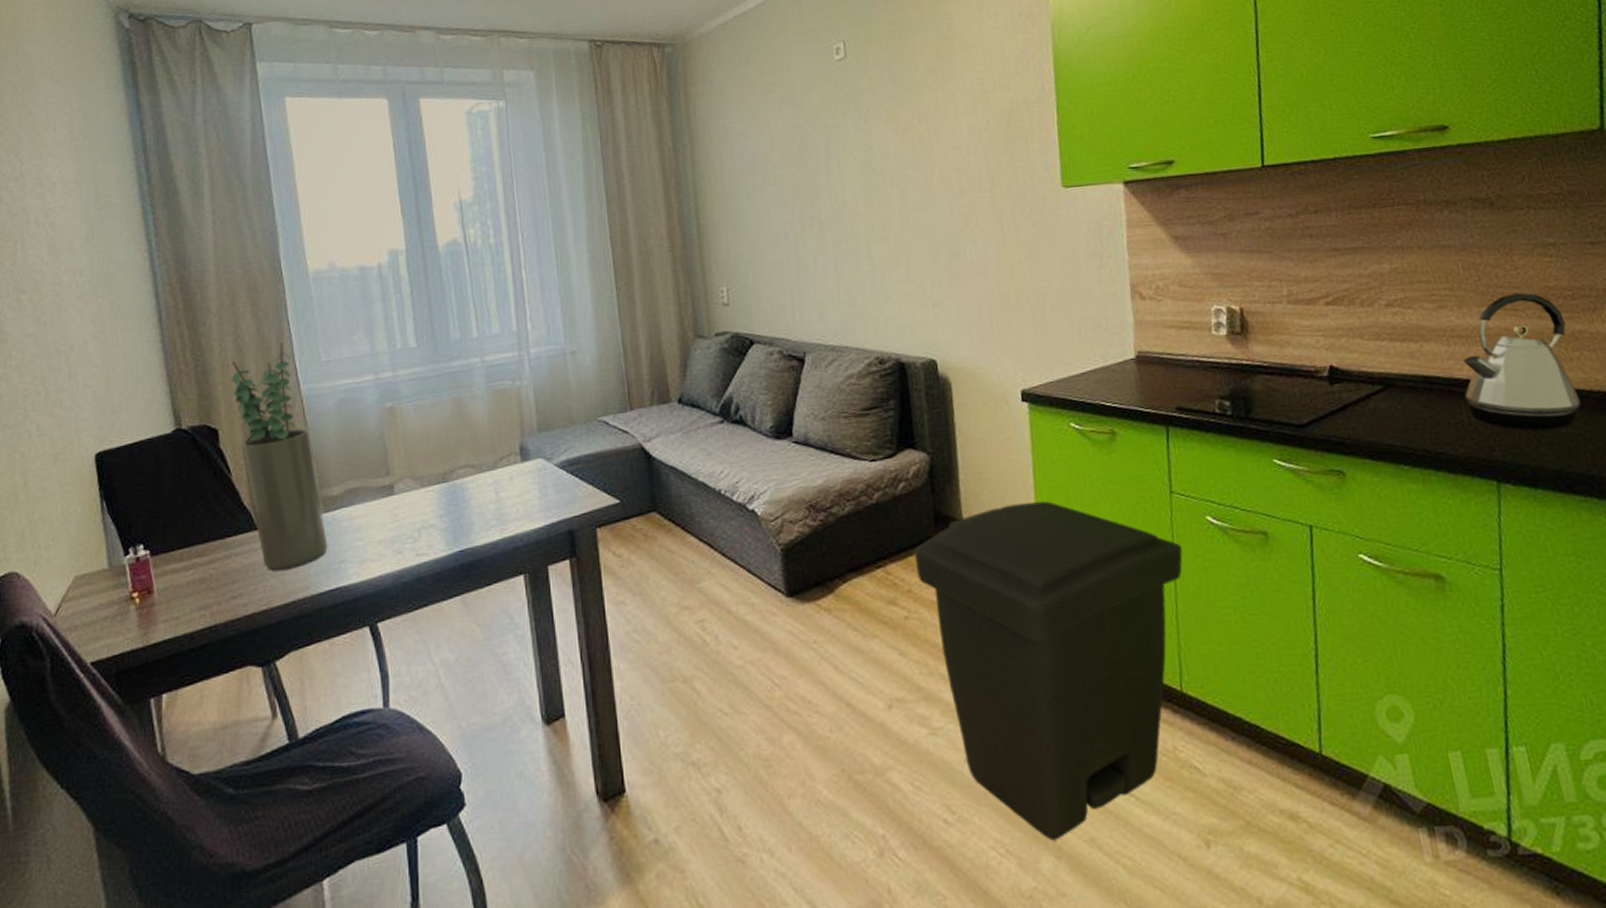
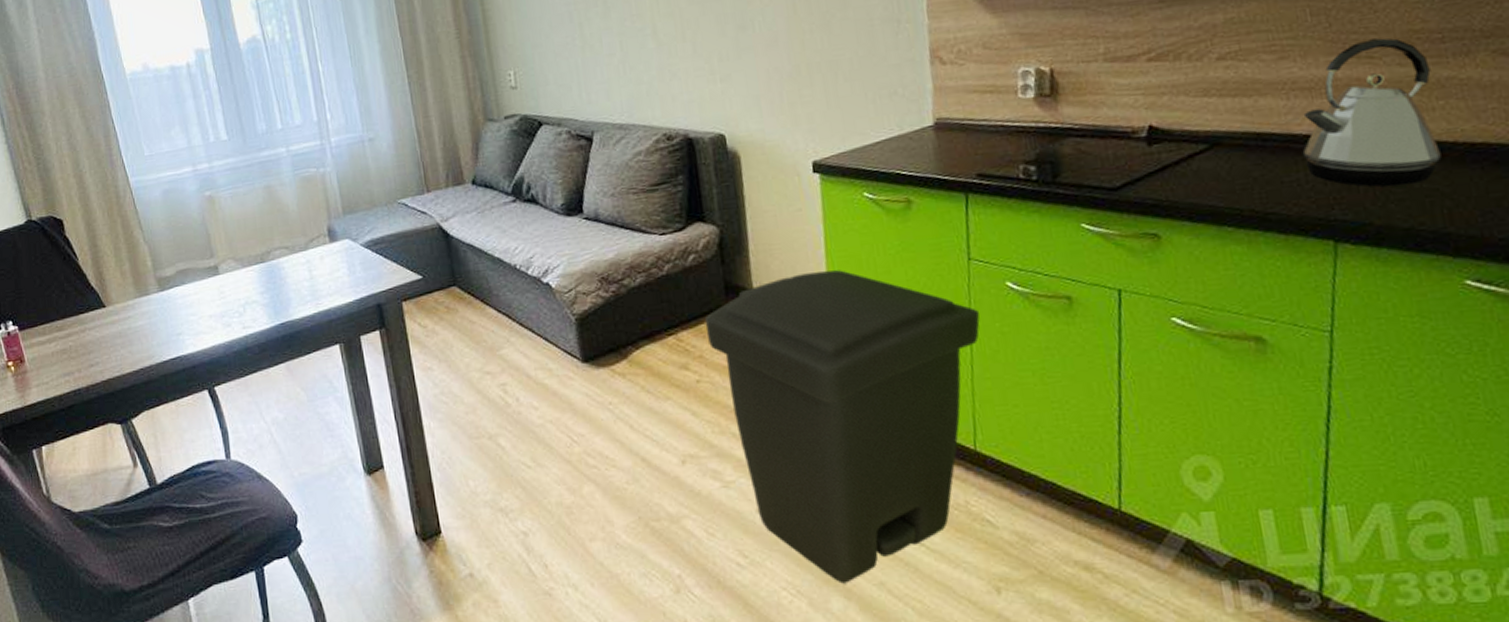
vase: present [231,342,328,571] -> none [68,139,166,342]

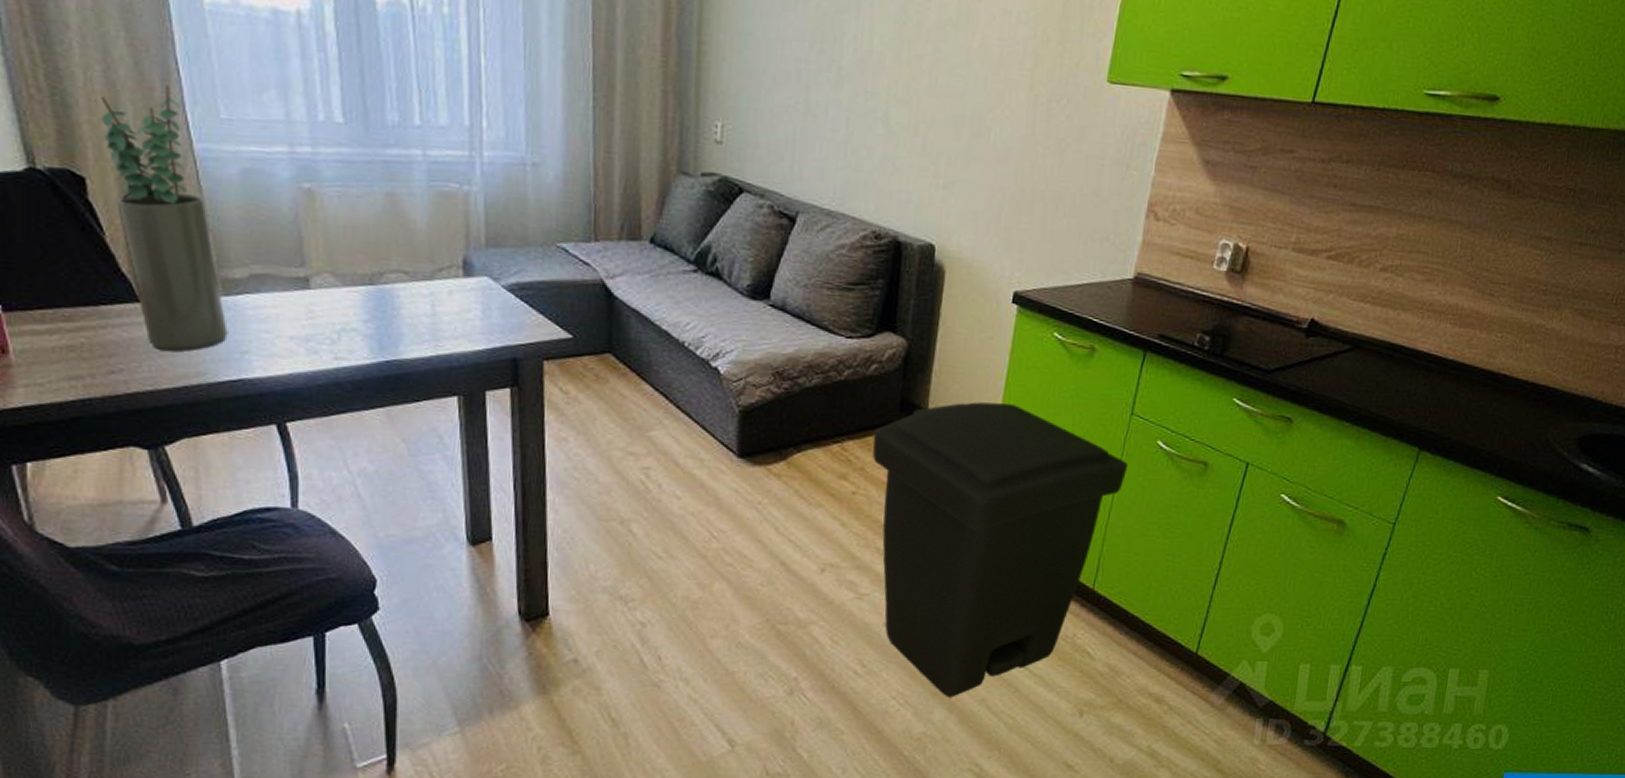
vase: none [68,139,166,342] -> present [101,85,228,351]
kettle: present [1302,38,1442,187] -> none [1418,279,1530,411]

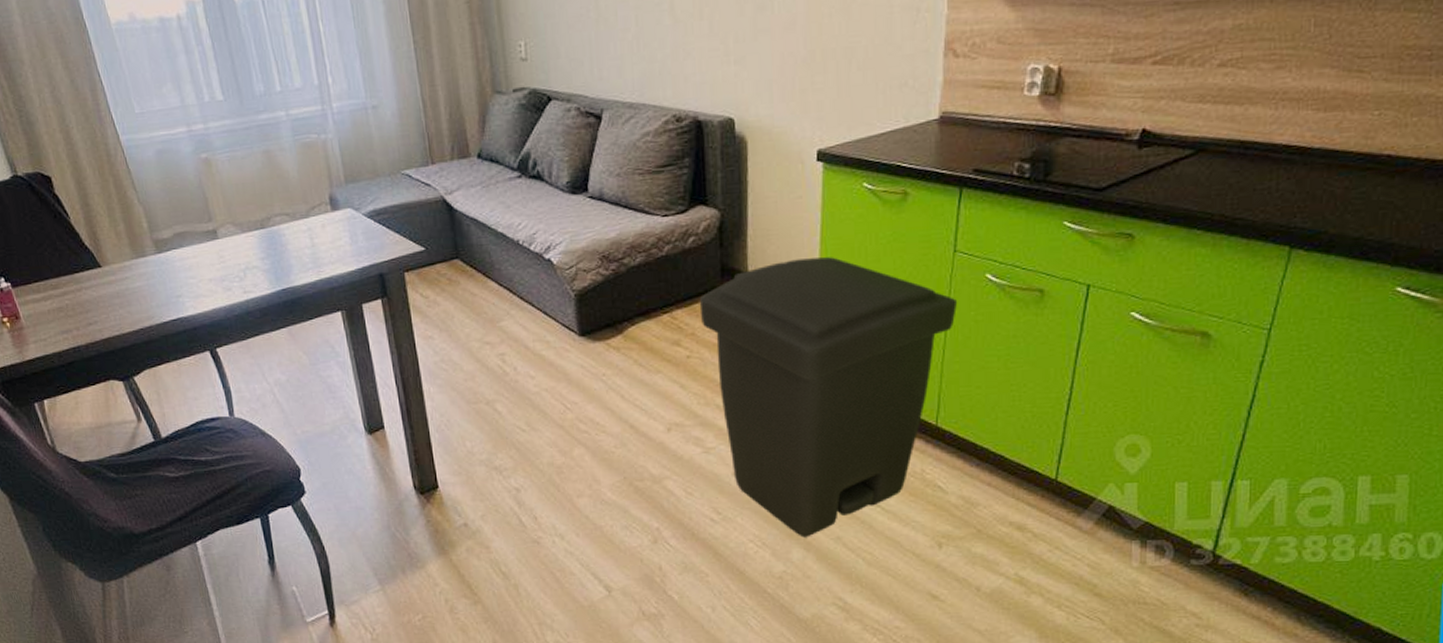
vase: present [101,85,228,351] -> none [52,94,165,302]

